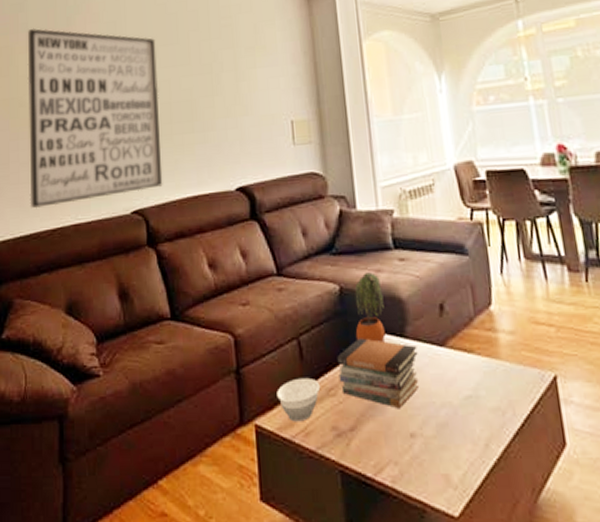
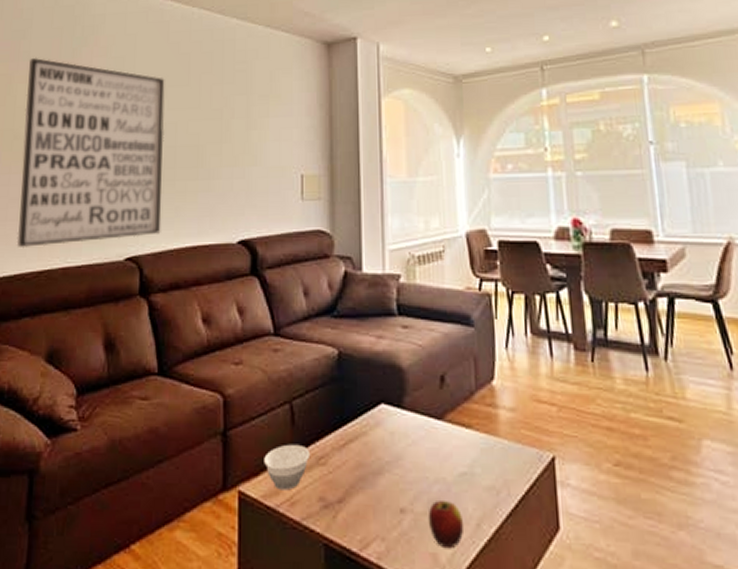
book stack: present [337,338,420,409] -> none [330,406,414,483]
potted plant: present [355,272,386,342] -> none [351,338,383,412]
apple: none [437,422,474,470] -> present [427,499,465,549]

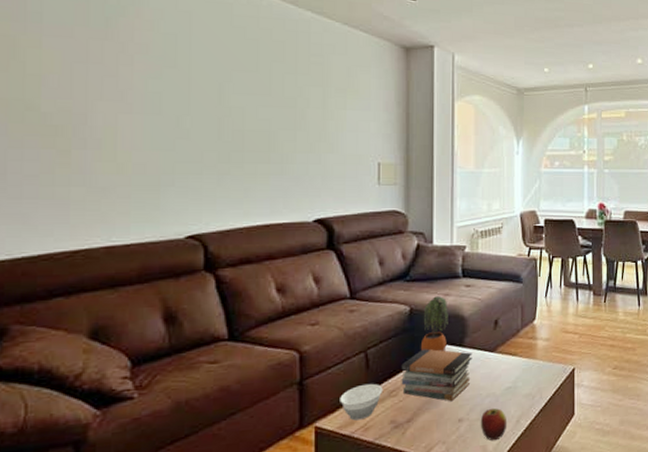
wall art: present [16,57,165,249] -> none [38,20,230,228]
book stack: none [330,406,414,483] -> present [401,348,472,402]
potted plant: none [351,338,383,412] -> present [420,296,448,352]

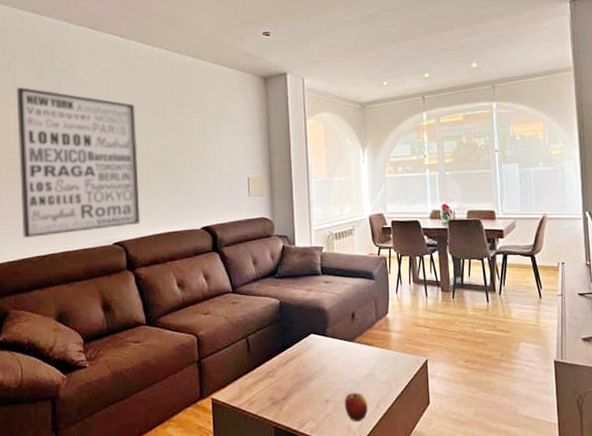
wall art: none [38,20,230,228] -> present [17,86,141,239]
bowl: present [340,383,384,421] -> none [229,364,262,395]
book stack: present [401,348,472,402] -> none [275,337,334,384]
potted plant: present [420,296,448,352] -> none [290,291,312,340]

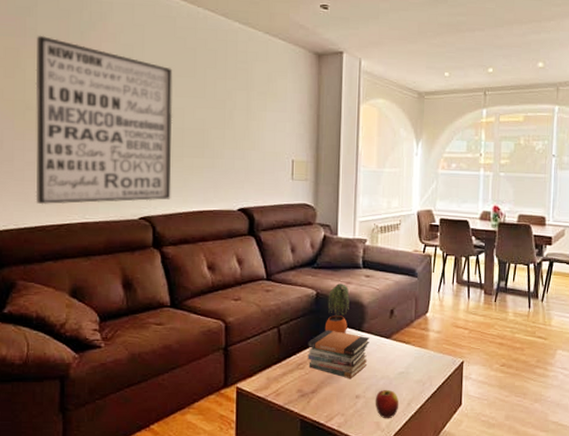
book stack: none [275,337,334,384] -> present [307,330,370,379]
potted plant: none [290,291,312,340] -> present [324,283,350,333]

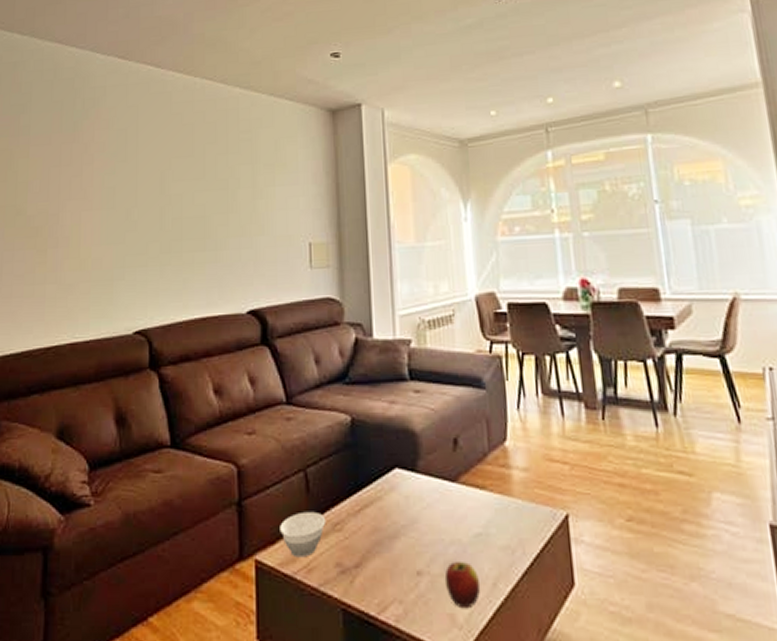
wall art: present [35,35,173,205] -> none [22,131,170,325]
bowl: none [257,355,293,386] -> present [280,511,327,558]
book stack: present [307,330,370,379] -> none [345,471,429,546]
potted plant: present [324,283,350,333] -> none [365,404,396,476]

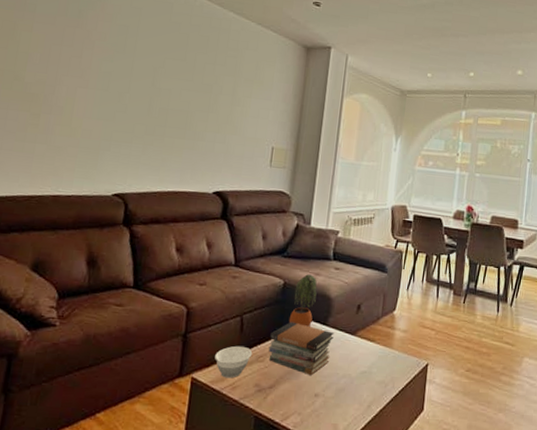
book stack: none [345,471,429,546] -> present [268,321,334,376]
potted plant: none [365,404,396,476] -> present [288,274,317,327]
apple: present [444,560,481,609] -> none [333,388,359,422]

